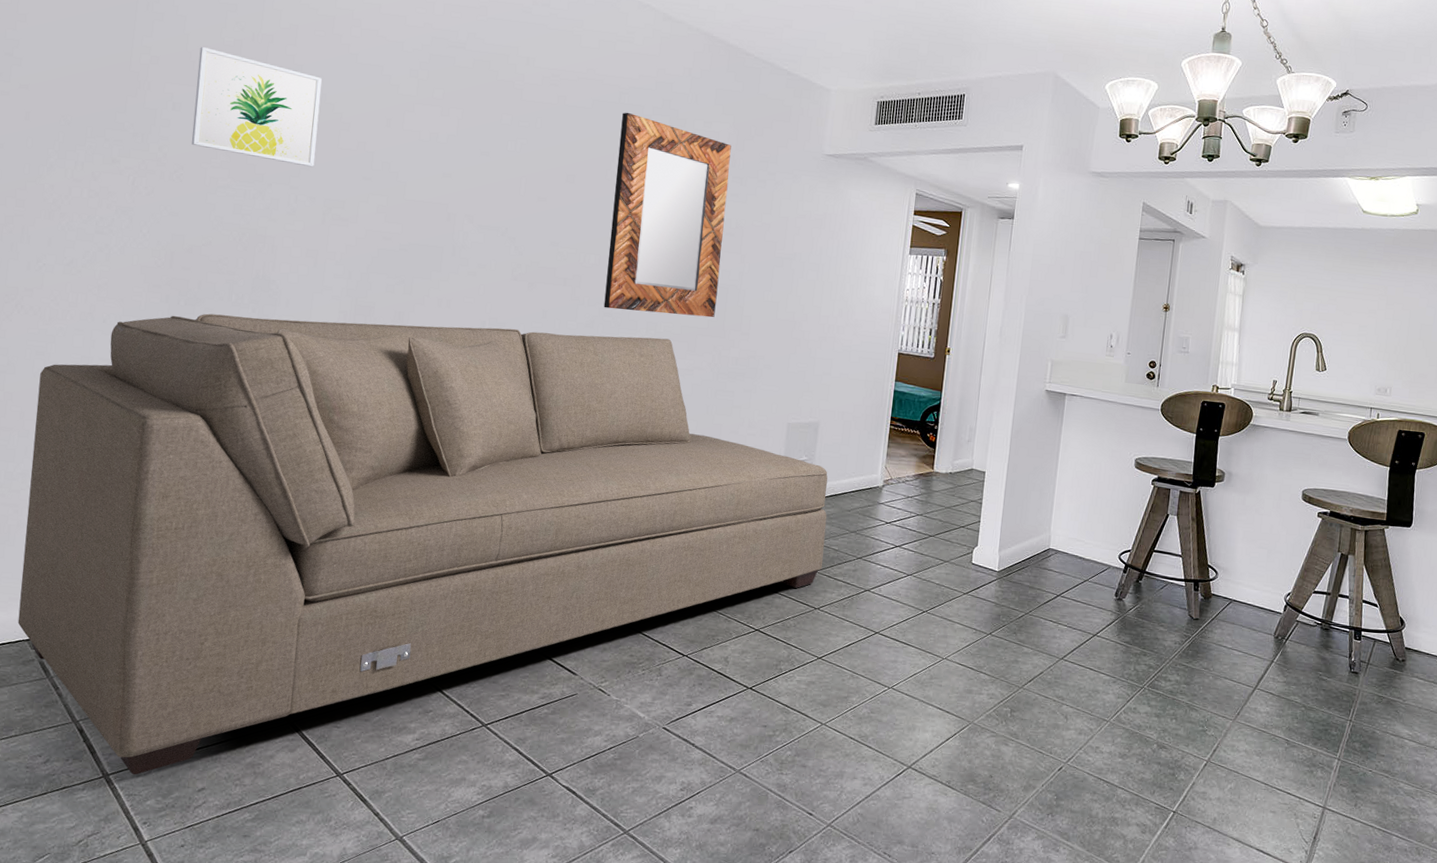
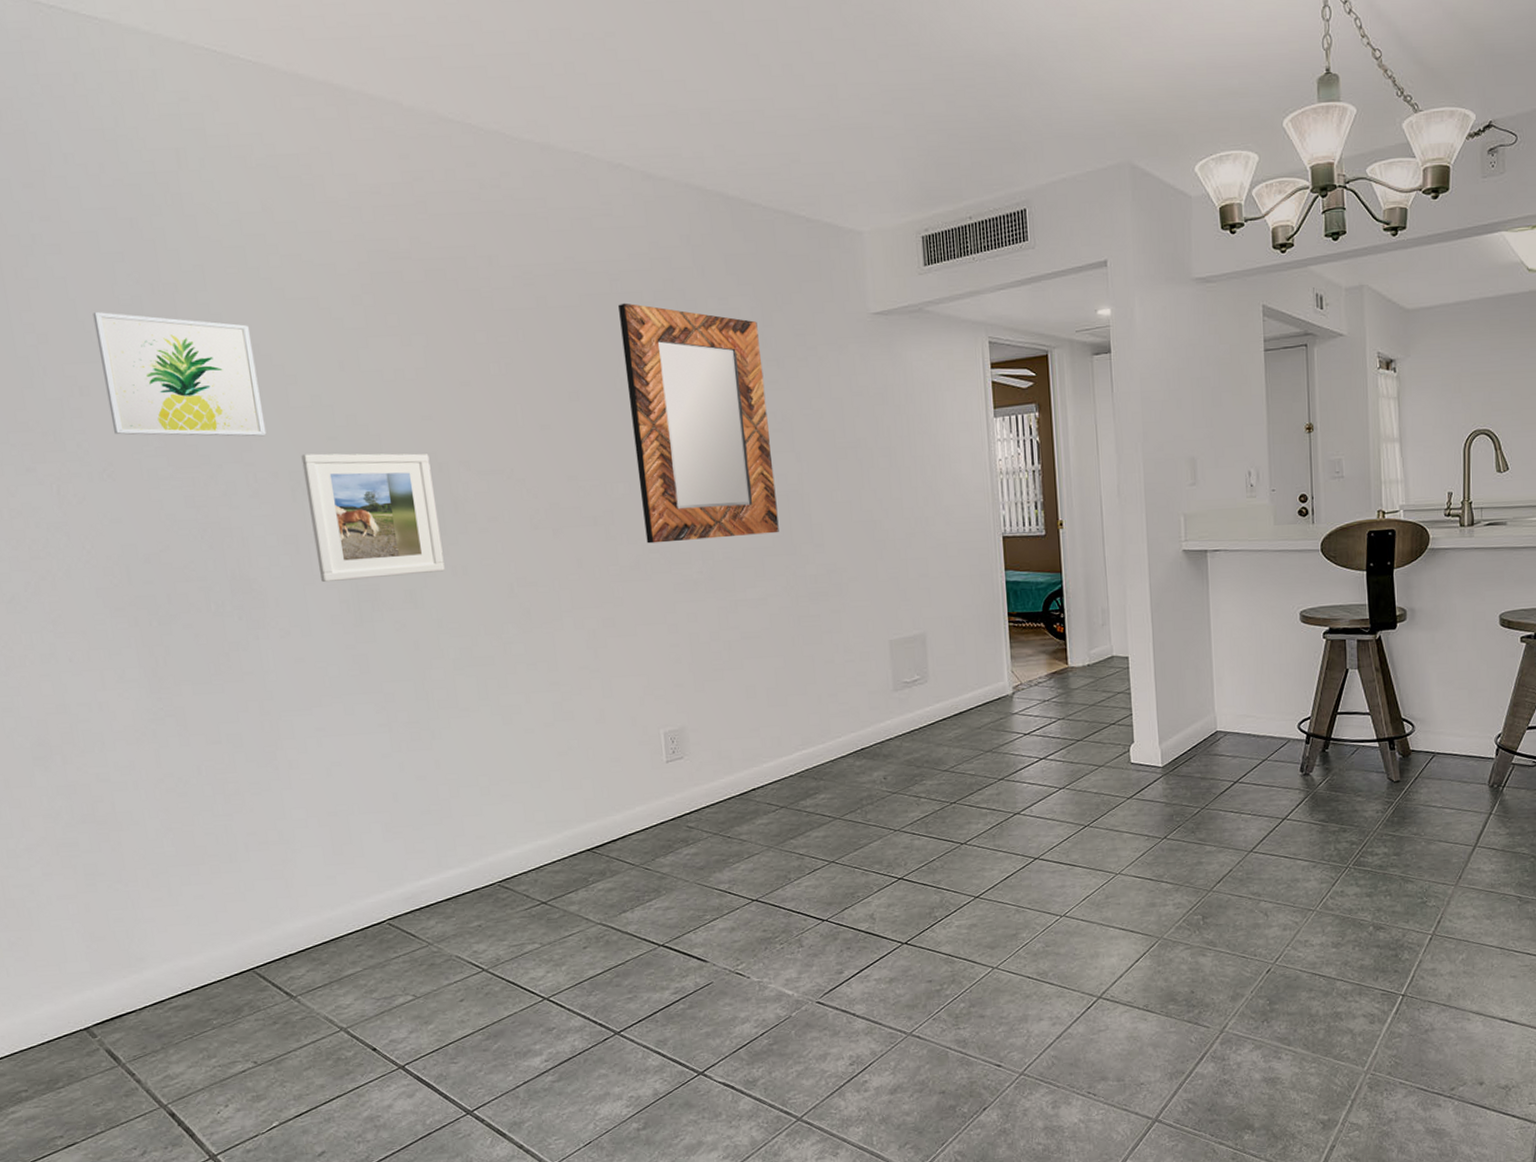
sofa: present [17,313,828,775] -> none [14,567,960,1151]
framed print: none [328,187,442,302] -> present [301,453,445,582]

